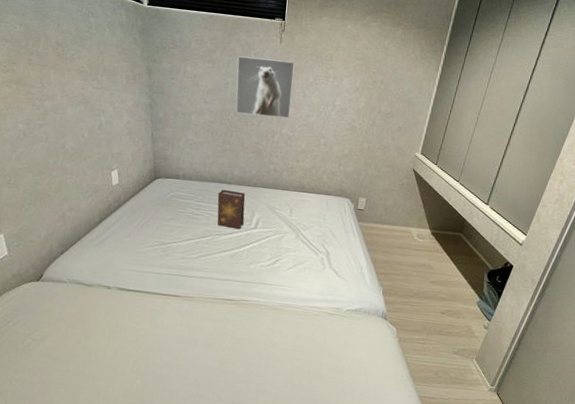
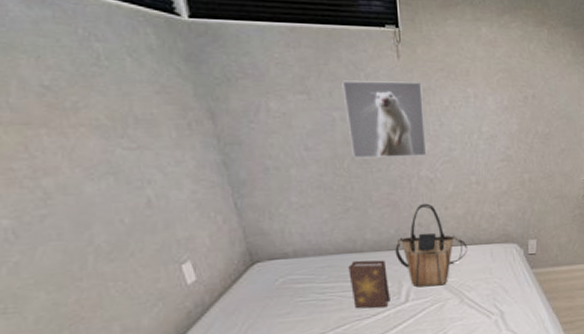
tote bag: none [253,154,309,221] -> present [395,203,468,287]

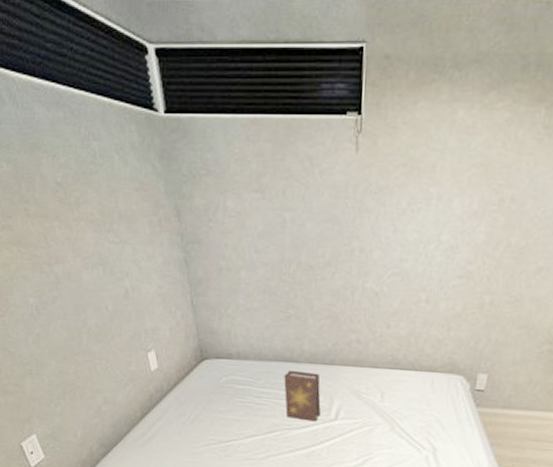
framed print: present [342,80,427,158] -> none [296,178,379,266]
tote bag: present [395,203,468,287] -> none [330,318,407,409]

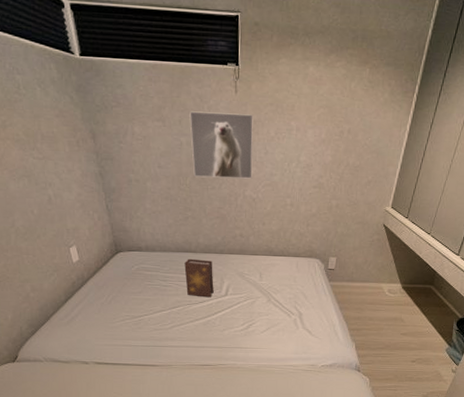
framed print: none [296,178,379,266] -> present [190,111,253,179]

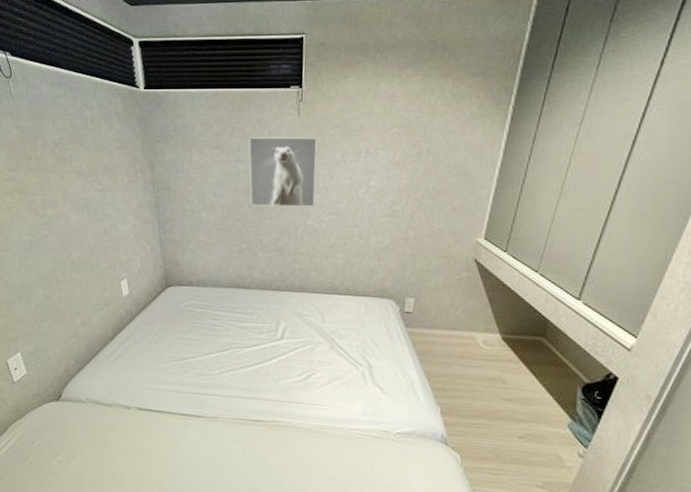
book: present [184,258,214,298] -> none [236,295,269,341]

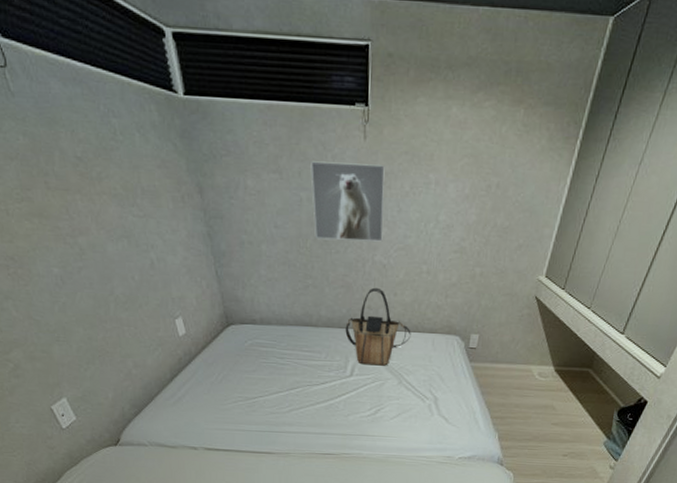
tote bag: none [277,251,343,329] -> present [345,287,411,366]

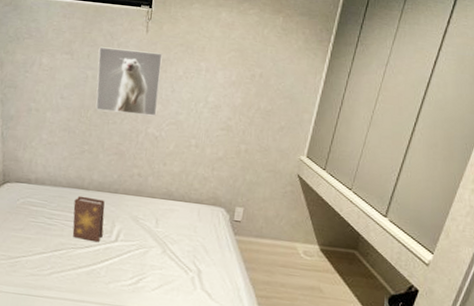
book: none [304,333,338,379] -> present [72,196,105,243]
tote bag: present [345,287,411,366] -> none [114,156,178,233]

